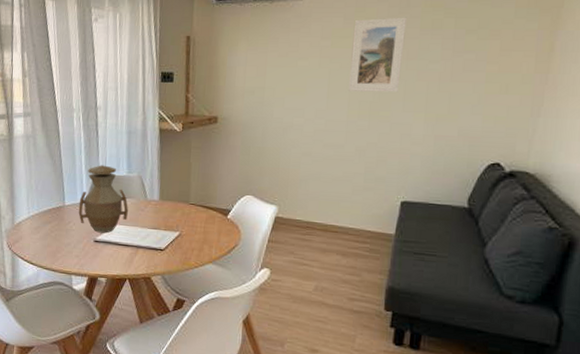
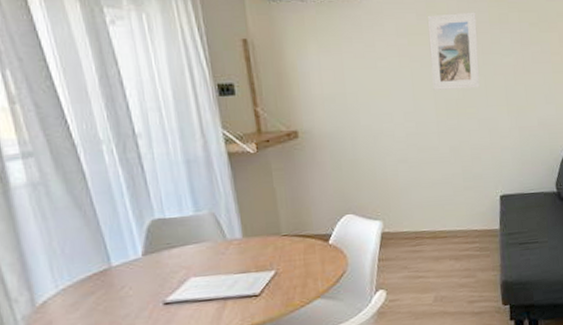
vase: present [78,165,128,233] -> none [132,206,205,293]

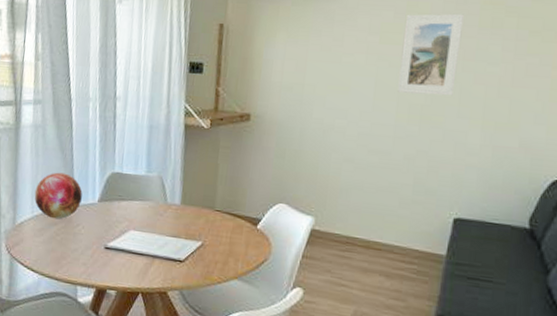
decorative orb: none [52,232,121,288] -> present [34,172,83,219]

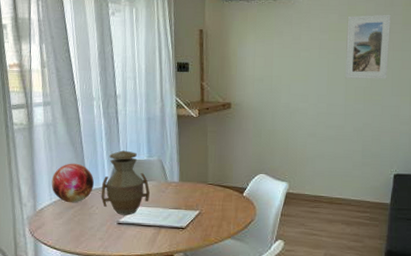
vase: none [88,162,146,240] -> present [101,150,150,215]

